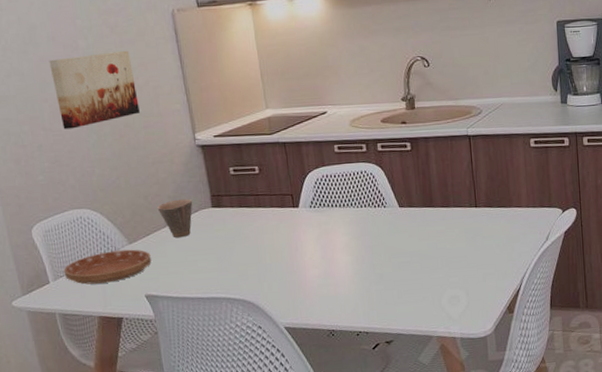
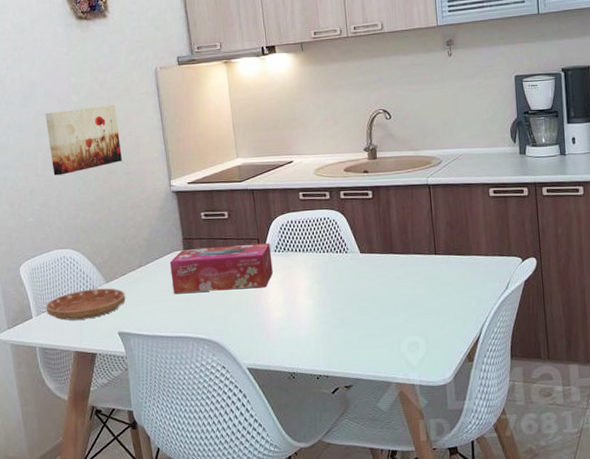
cup: present [157,198,193,238] -> none [133,241,166,279]
tissue box: none [197,198,309,254] -> present [169,243,273,294]

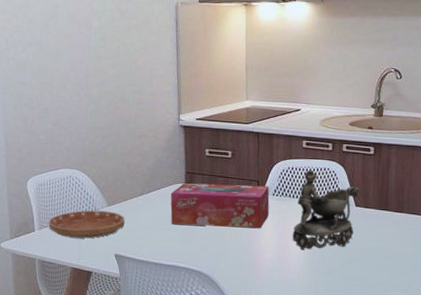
wall art: present [45,104,122,176] -> none [65,34,136,98]
decorative bowl: none [299,221,363,304] -> present [292,169,360,250]

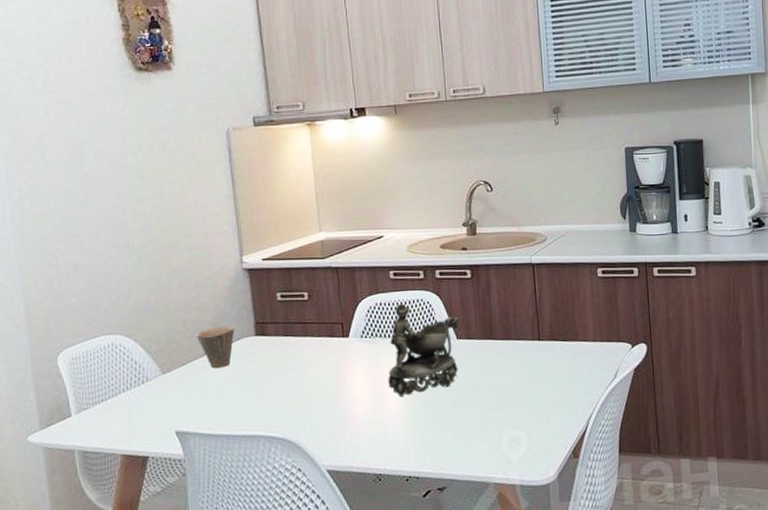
saucer: present [48,210,125,239] -> none [88,380,185,419]
cup: none [137,171,169,207] -> present [196,325,235,369]
tissue box: present [170,183,270,228] -> none [238,327,358,387]

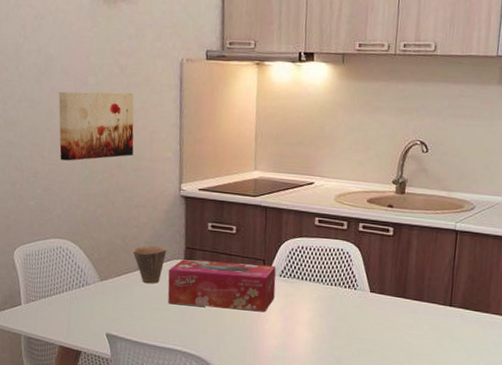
wall art: none [94,168,185,249] -> present [58,91,134,161]
tissue box: none [238,327,358,387] -> present [168,259,276,311]
decorative bowl: present [388,303,460,396] -> none [299,249,375,337]

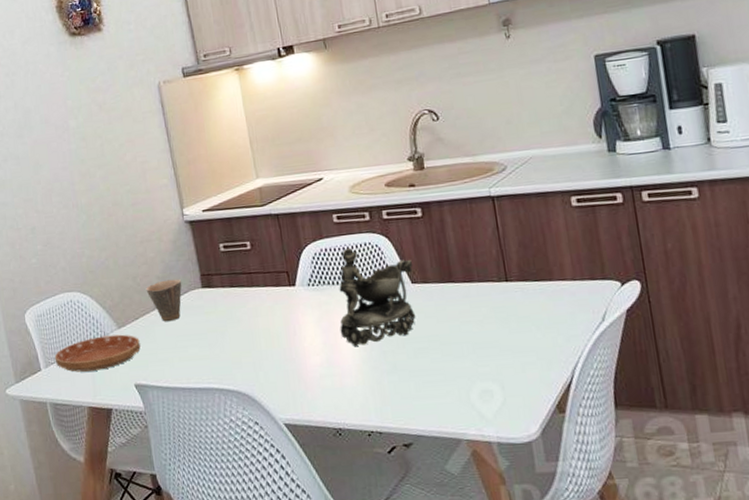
saucer: none [35,284,118,315] -> present [54,334,140,372]
wall art: present [58,91,134,161] -> none [42,127,128,211]
tissue box: present [168,259,276,311] -> none [187,275,308,339]
decorative bowl: none [299,249,375,337] -> present [339,247,416,346]

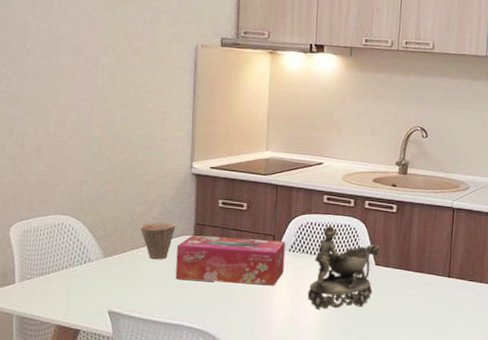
saucer: present [54,334,140,372] -> none [32,261,123,293]
tissue box: none [187,275,308,339] -> present [175,235,286,285]

